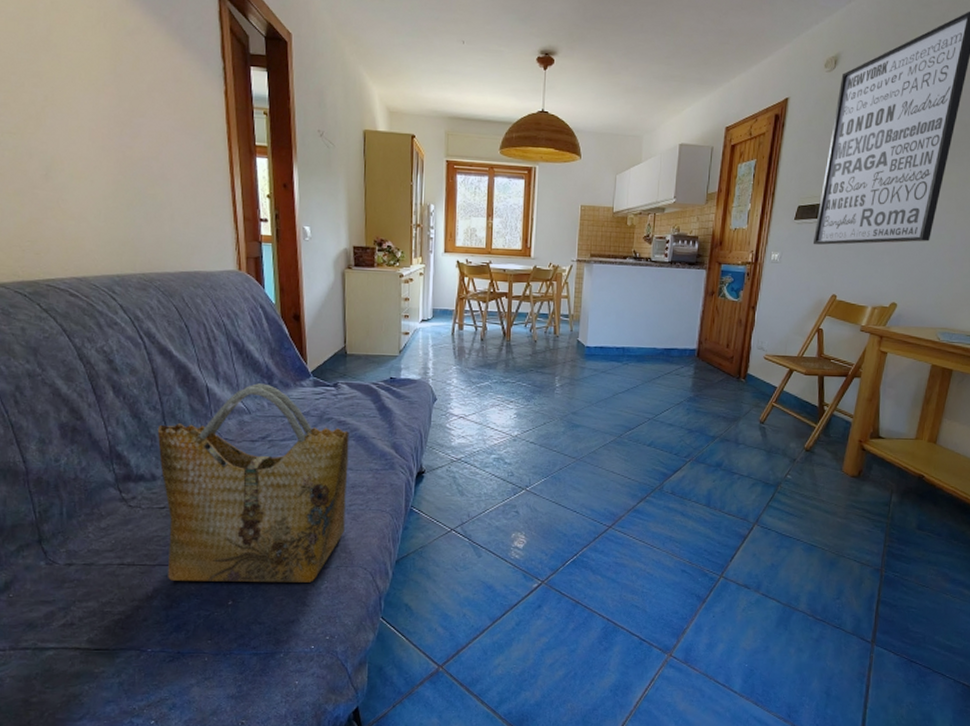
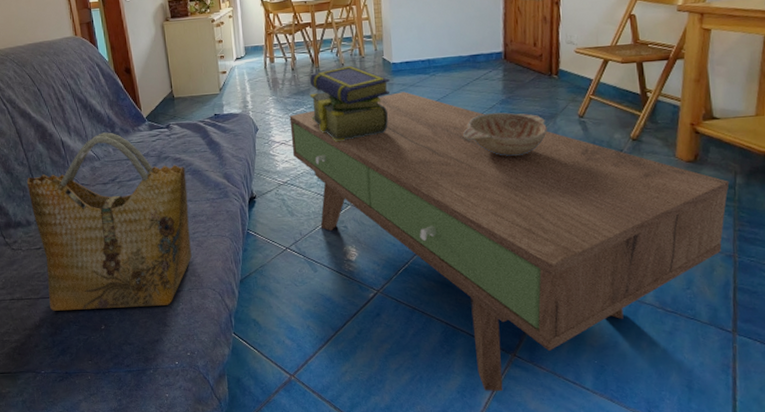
coffee table: none [470,377,886,692] -> present [289,92,730,392]
stack of books: none [495,343,582,422] -> present [309,65,390,142]
decorative bowl: none [648,409,729,456] -> present [463,112,547,157]

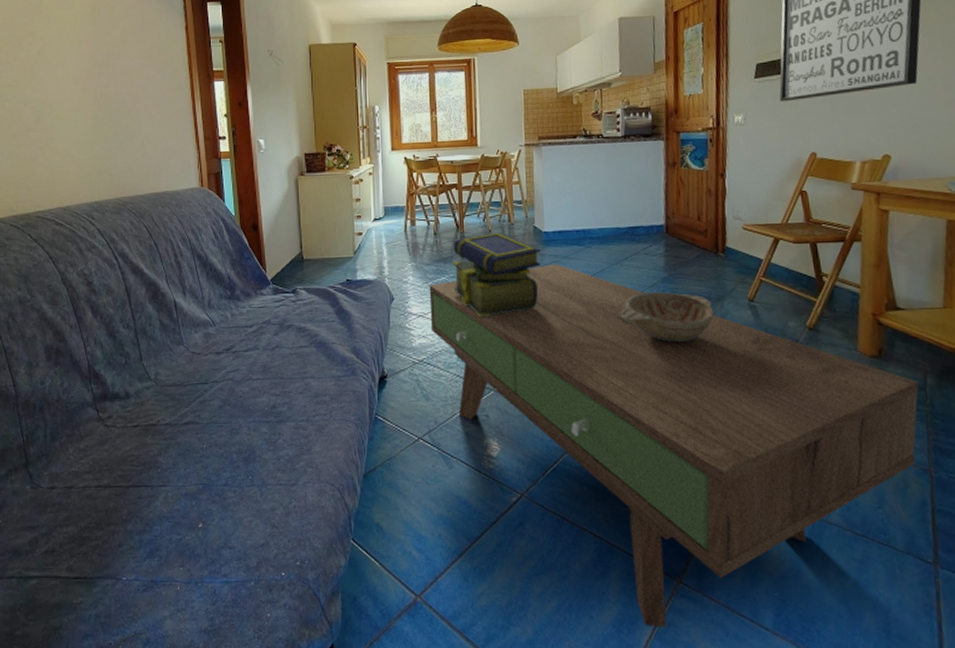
grocery bag: present [26,132,192,311] -> none [130,294,310,503]

